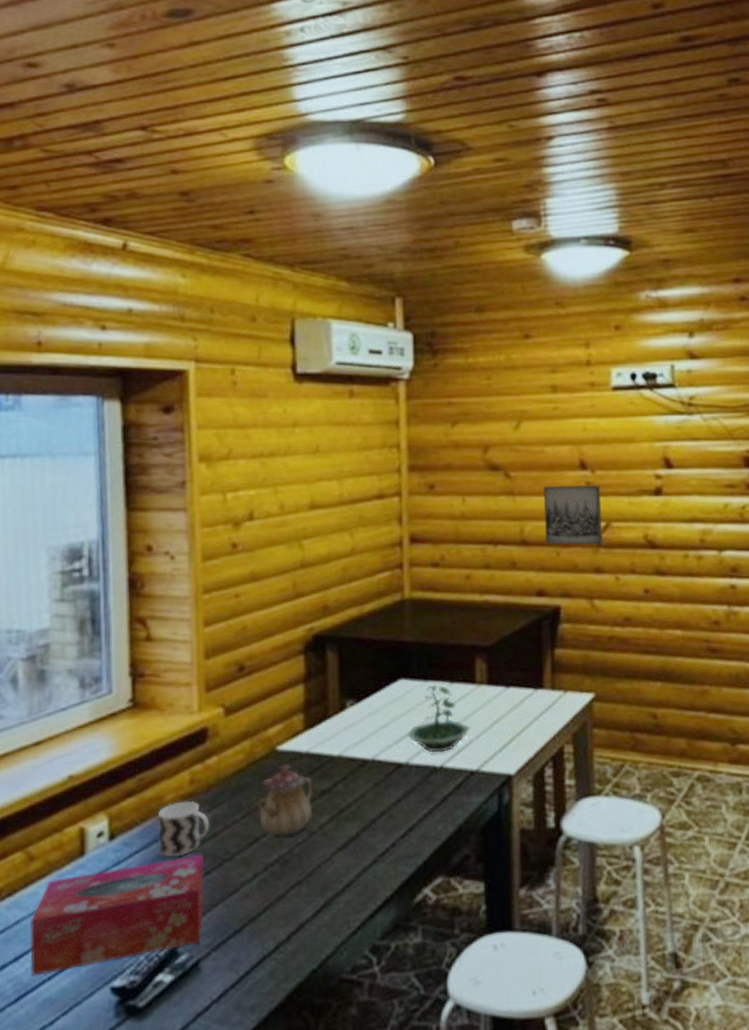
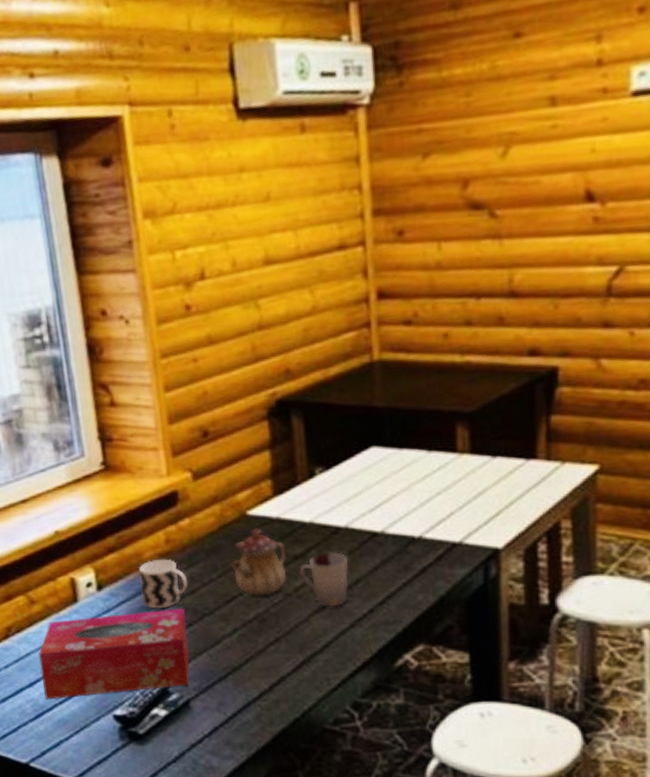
cup: none [325,785,374,844] -> present [299,552,349,607]
terrarium: present [407,684,470,753] -> none [381,453,452,523]
wall art: present [543,484,603,546] -> none [537,220,615,296]

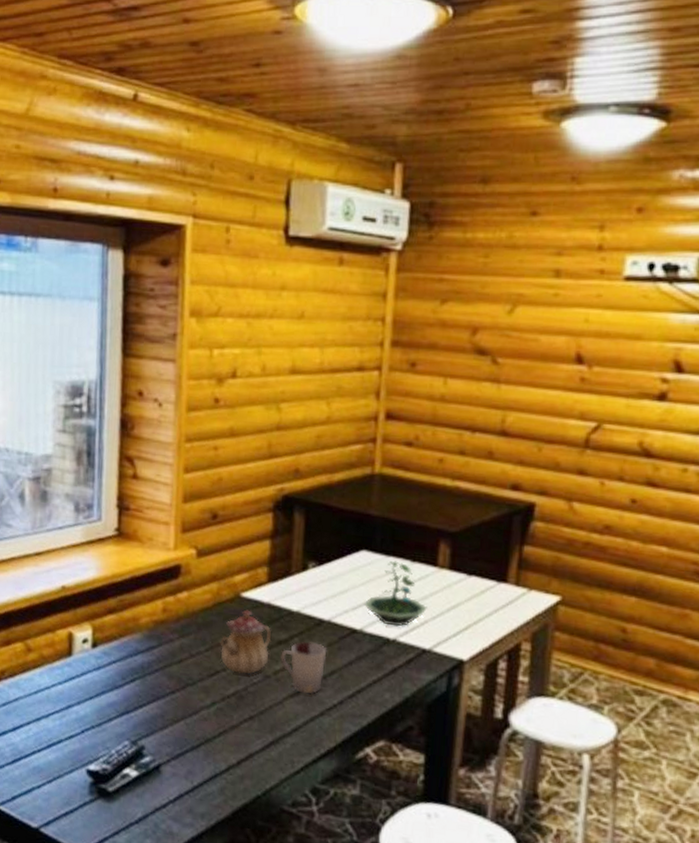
tissue box: present [39,609,190,700] -> none [24,671,170,751]
cup: present [138,559,189,609] -> none [132,625,178,673]
terrarium: none [381,453,452,523] -> present [363,561,427,627]

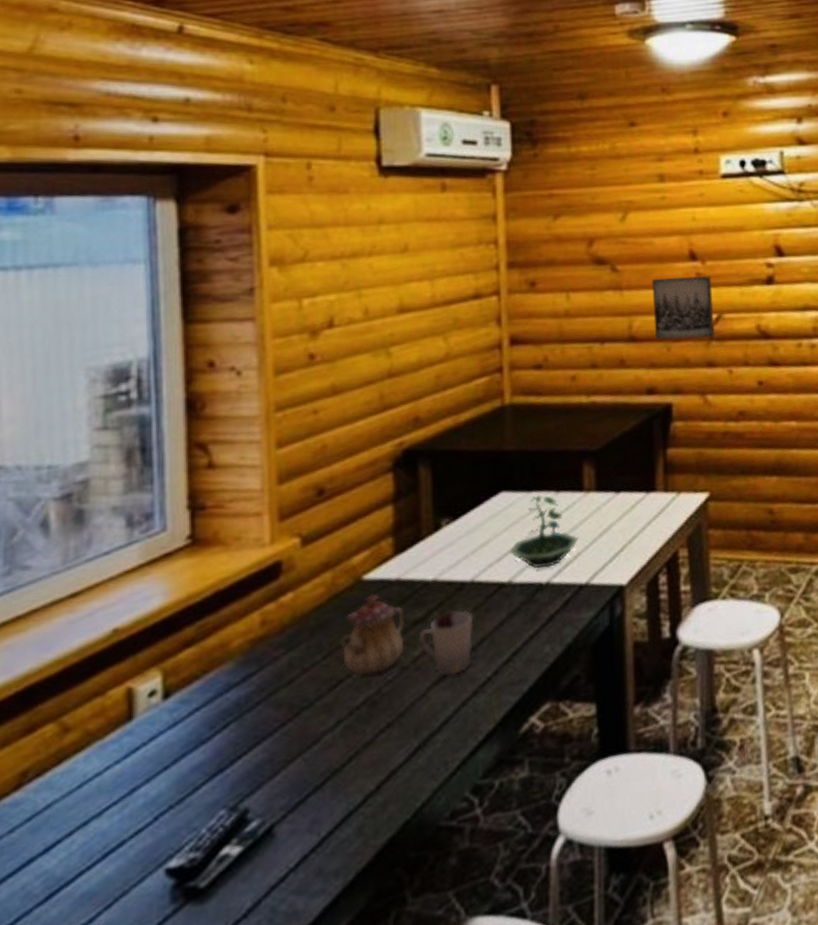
wall art: none [527,376,597,446] -> present [651,275,715,340]

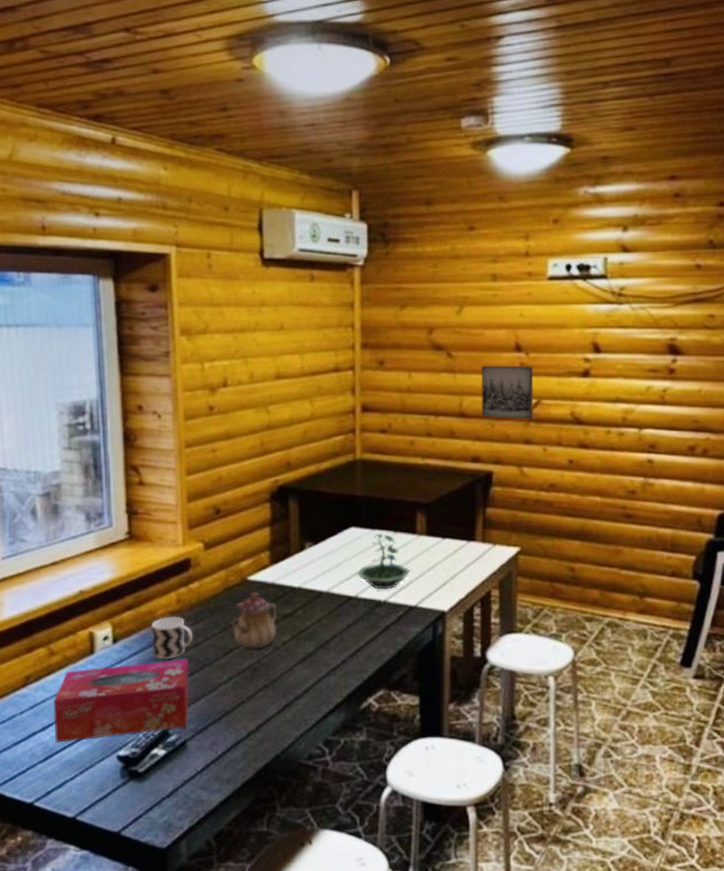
tissue box: none [64,705,279,868] -> present [54,660,190,743]
cup: none [221,645,285,711] -> present [151,616,194,660]
cup: present [419,611,474,676] -> none [287,612,328,659]

